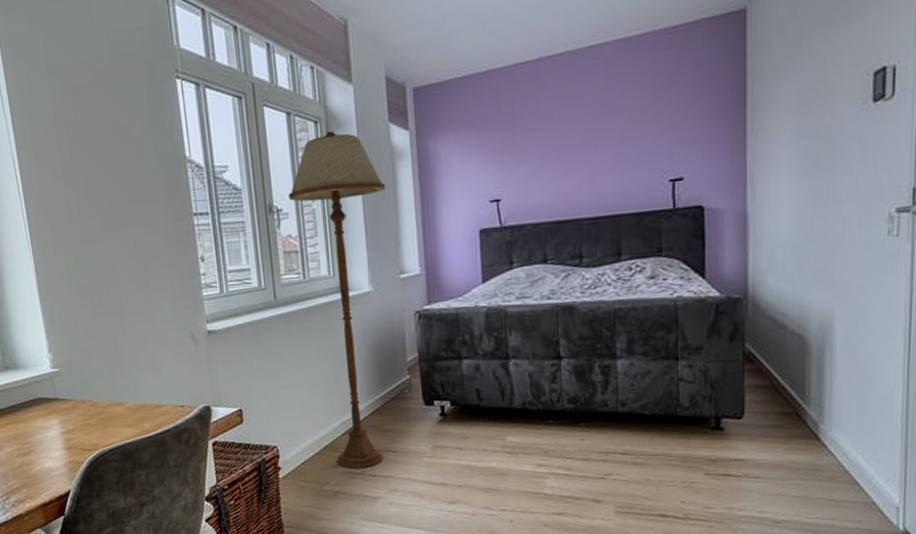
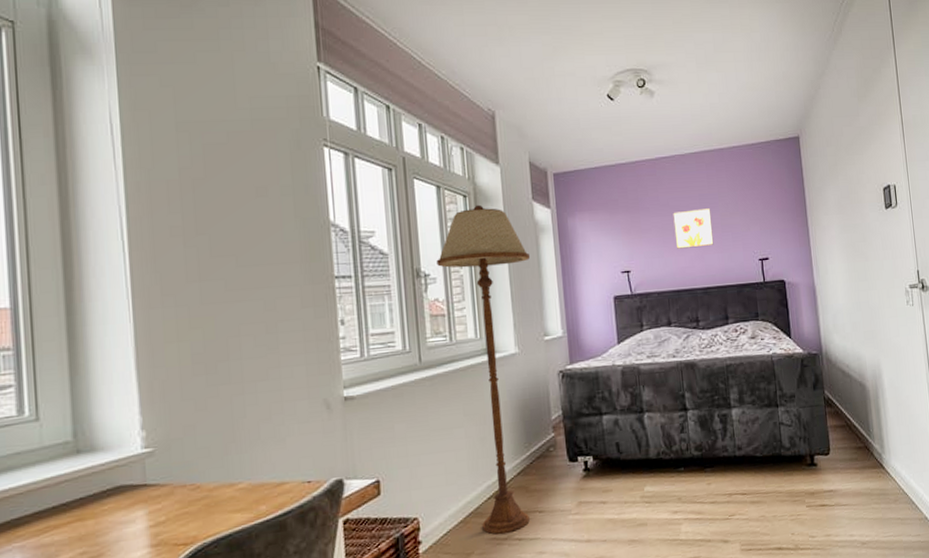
wall art: none [557,118,609,171] -> present [673,208,714,249]

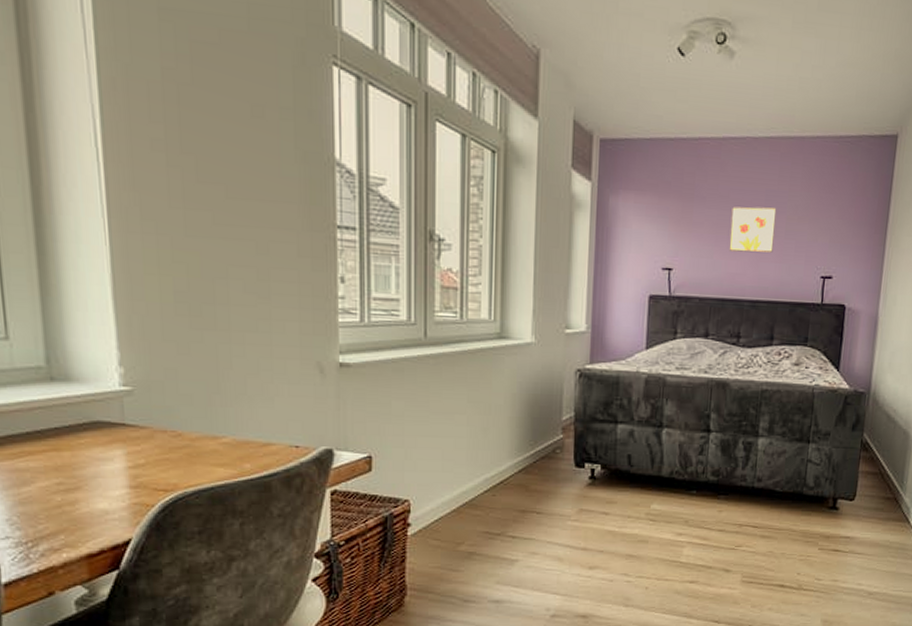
floor lamp: present [436,204,531,535] -> none [453,164,561,529]

